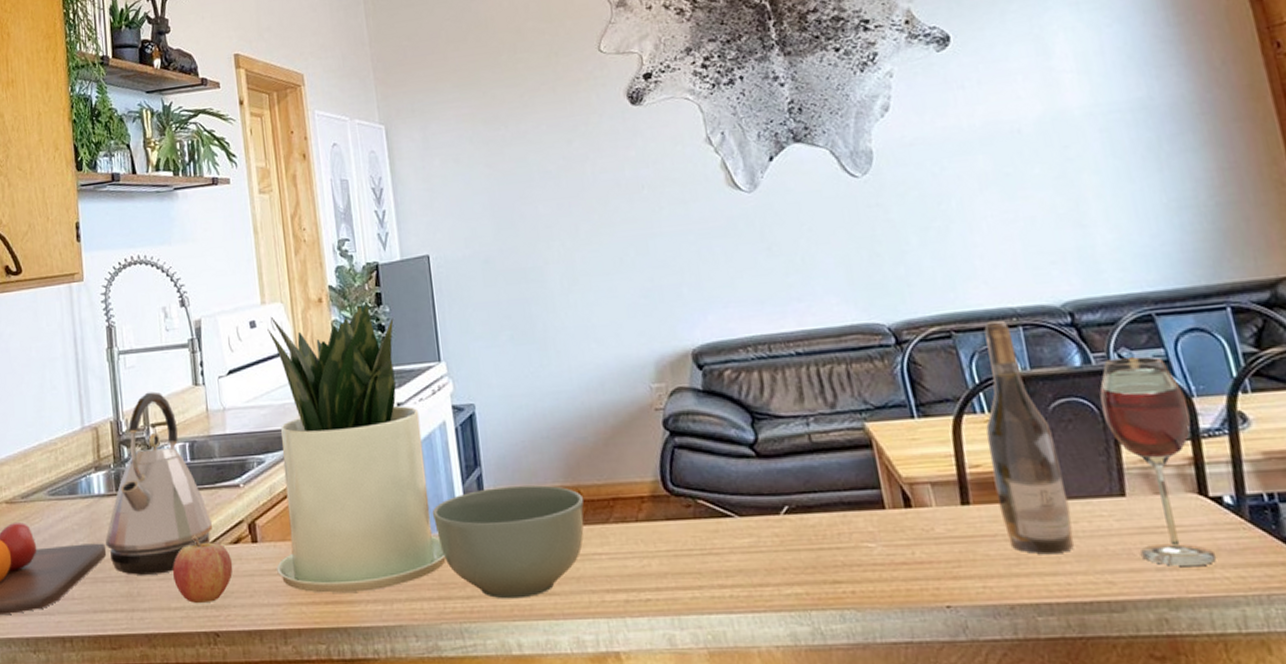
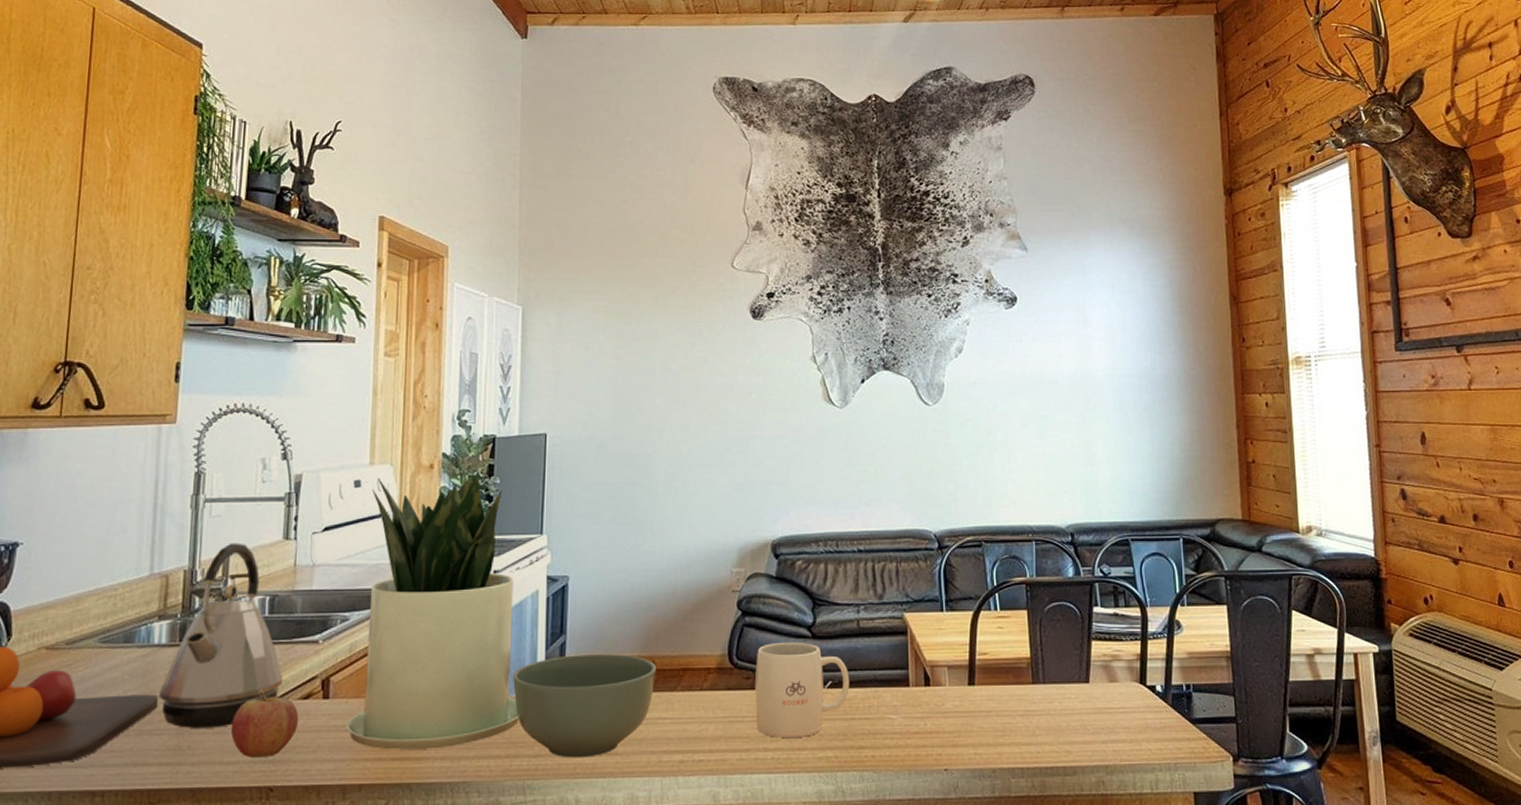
mug: none [694,462,812,573] -> present [755,641,850,738]
wine bottle: present [984,320,1074,553] -> none [995,535,1048,727]
wineglass: present [1100,356,1216,566] -> none [1083,572,1144,739]

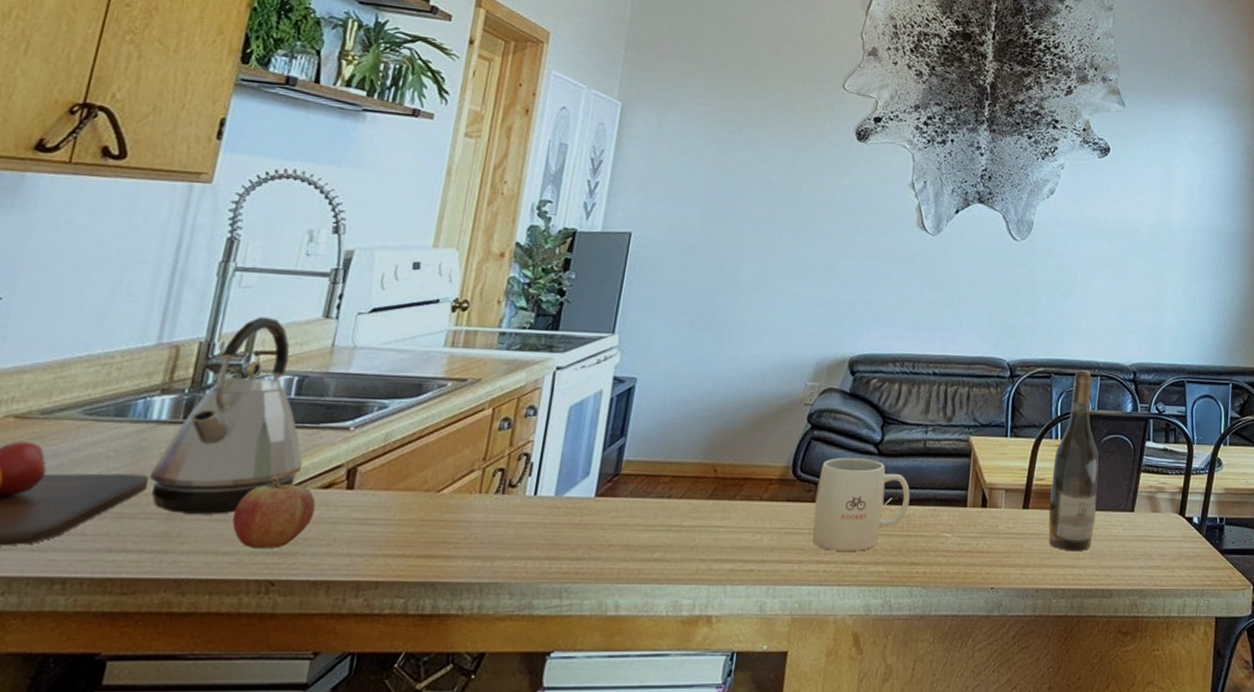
planter: present [346,475,519,750] -> none [368,262,577,547]
bowl: present [512,654,657,758] -> none [562,458,718,563]
wine bottle: none [995,535,1048,727] -> present [1048,369,1099,551]

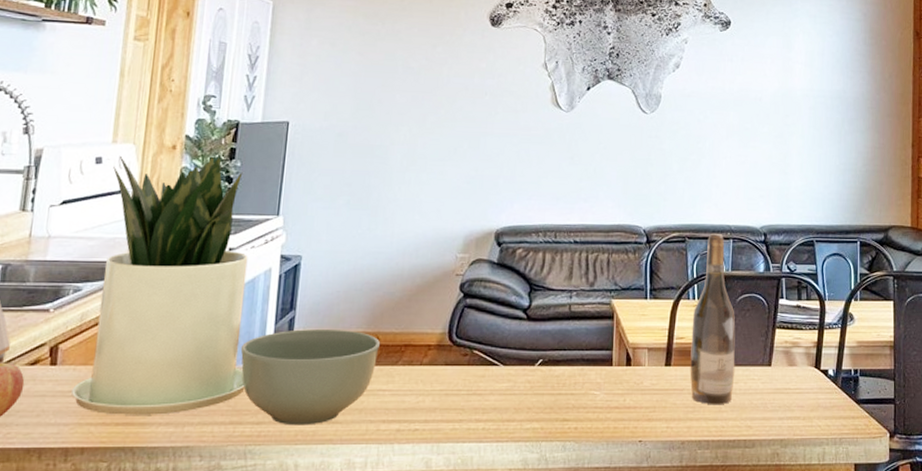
planter: none [368,262,577,547] -> present [71,156,248,415]
bowl: none [562,458,718,563] -> present [240,329,381,426]
mug: present [812,457,911,551] -> none [470,322,559,410]

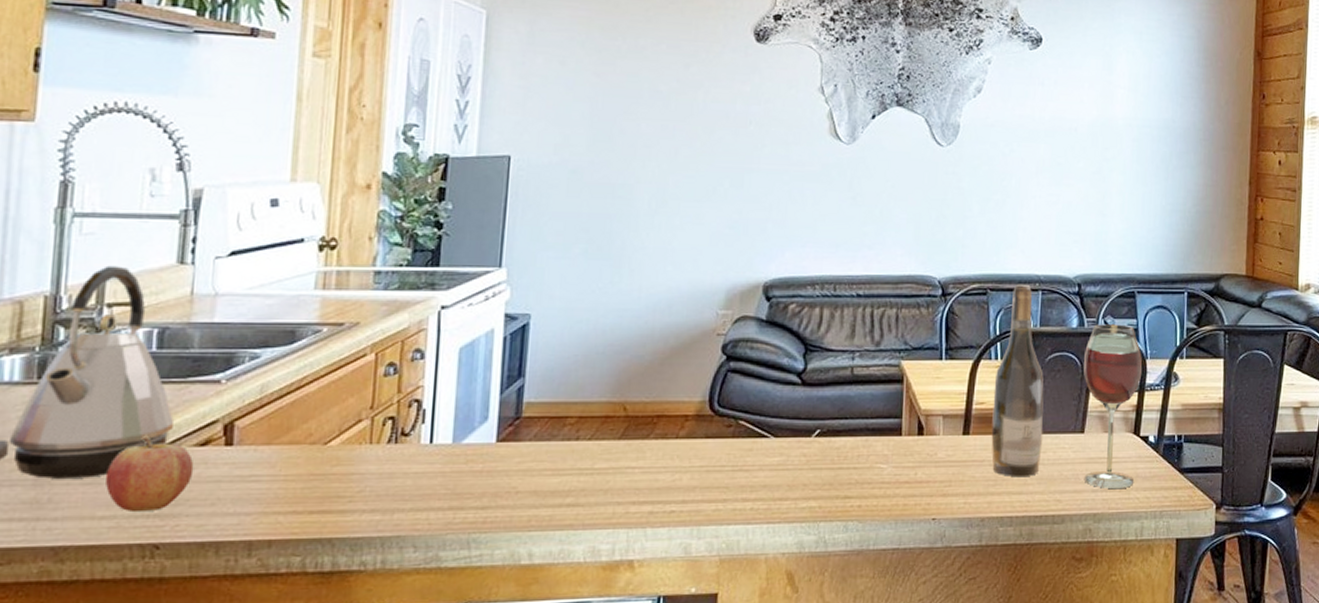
planter: present [71,156,248,415] -> none [253,198,466,502]
bowl: present [240,329,381,426] -> none [459,399,629,510]
wineglass: none [770,269,822,416] -> present [1084,324,1143,488]

